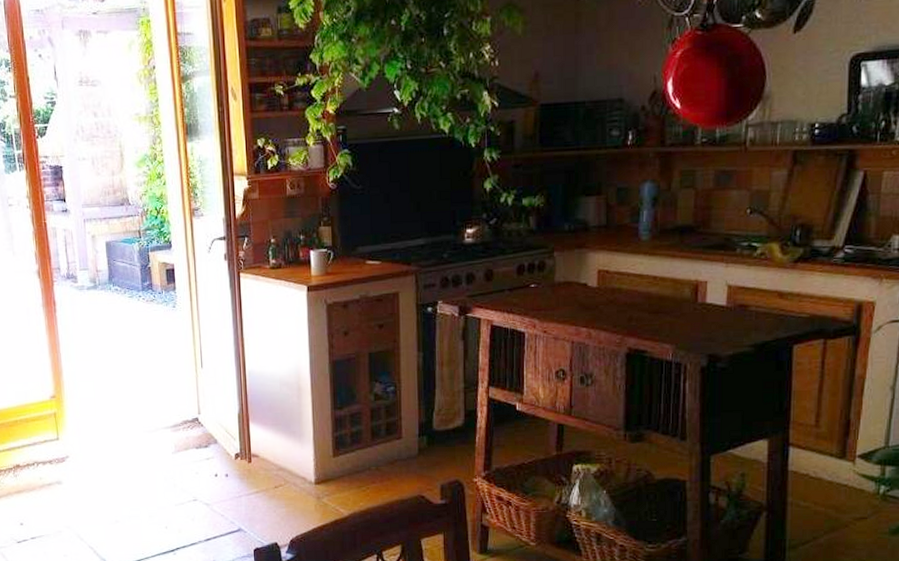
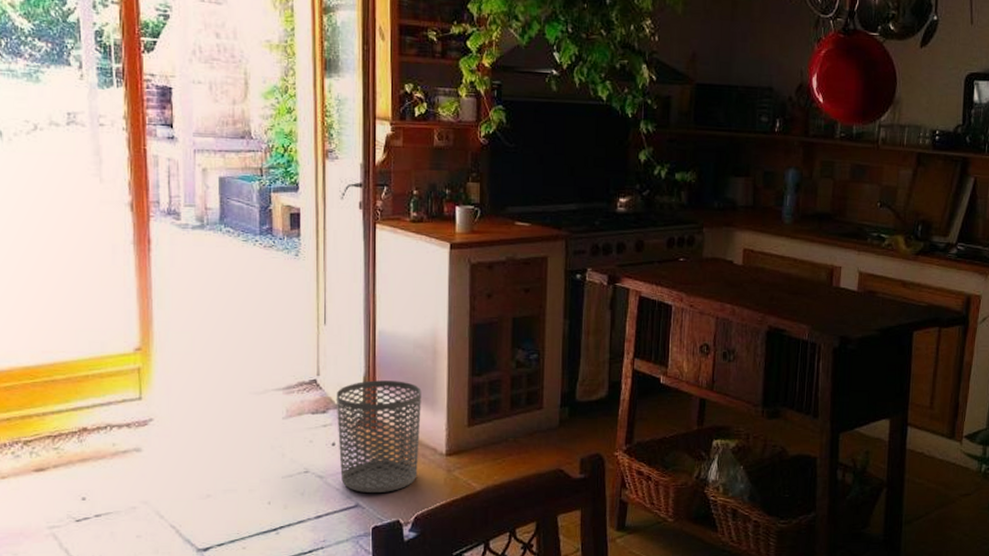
waste bin: none [215,416,291,518] -> present [336,380,422,493]

